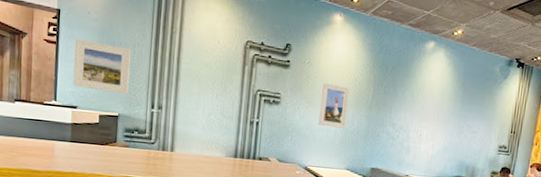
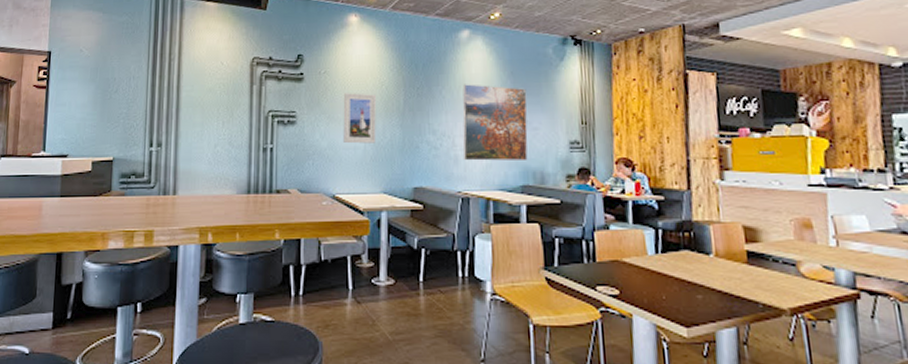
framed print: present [73,38,132,94] -> none [63,79,127,134]
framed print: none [413,88,473,157] -> present [462,84,528,161]

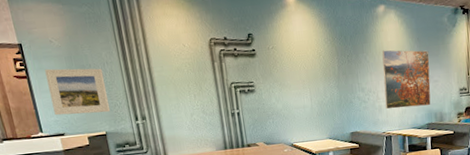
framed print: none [63,79,127,134] -> present [44,68,111,116]
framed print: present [343,93,376,144] -> none [290,63,320,104]

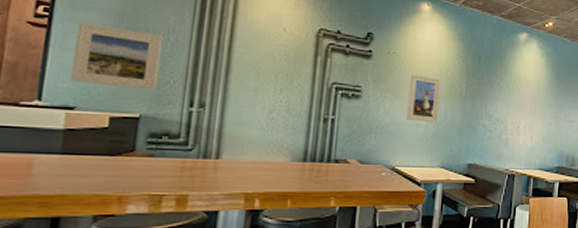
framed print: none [290,63,320,104] -> present [407,74,441,123]
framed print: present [382,50,431,109] -> none [512,79,568,147]

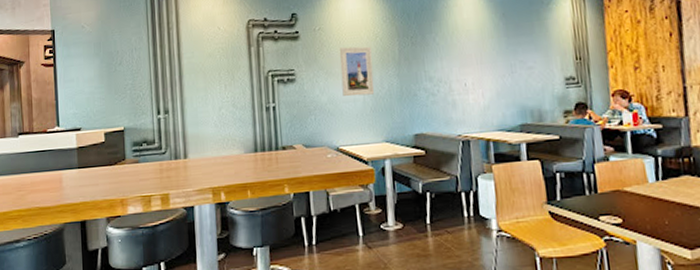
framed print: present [70,21,164,90] -> none [72,54,132,108]

